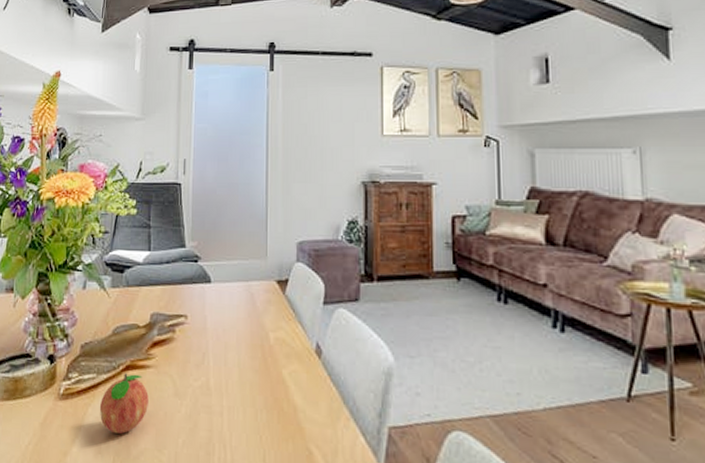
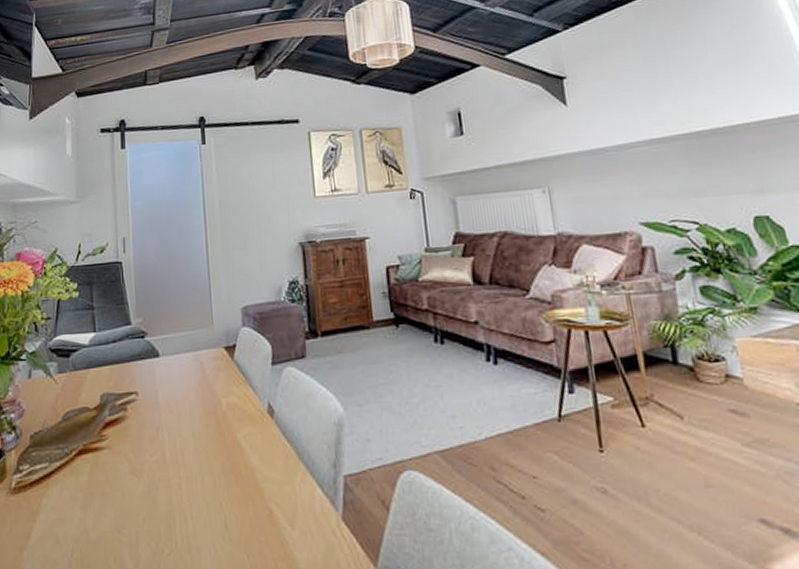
fruit: present [99,373,149,434] -> none [54,457,105,520]

